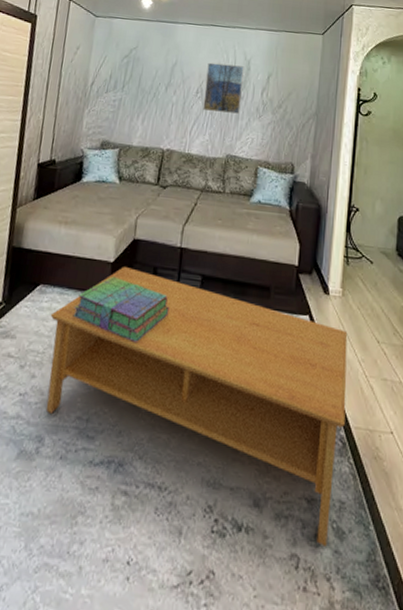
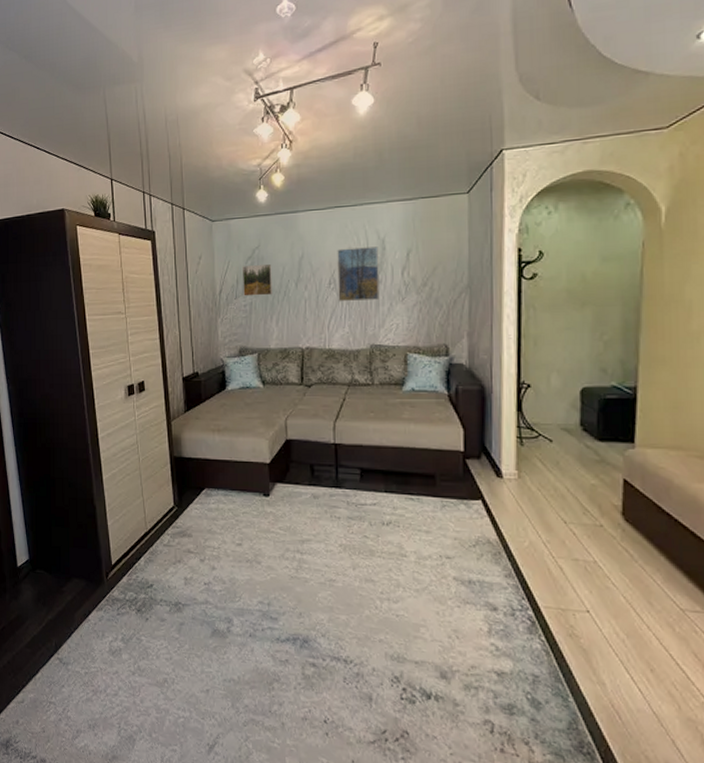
coffee table: present [45,267,348,547] -> none [219,467,532,715]
stack of books: present [73,276,170,343] -> none [239,476,331,536]
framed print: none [114,63,146,95] -> present [241,265,272,297]

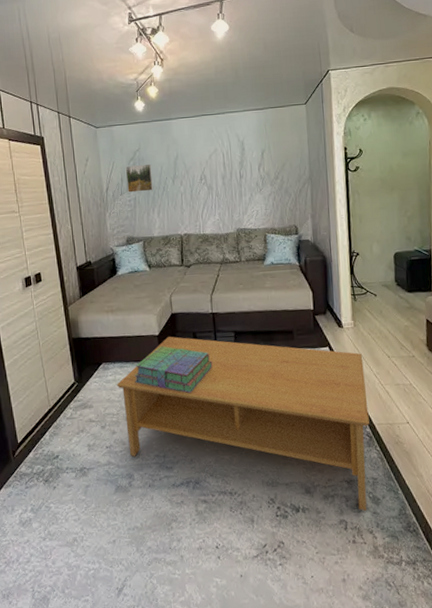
coffee table: none [219,467,532,715] -> present [116,336,369,511]
stack of books: none [239,476,331,536] -> present [134,346,213,394]
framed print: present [337,246,380,301] -> none [206,148,242,194]

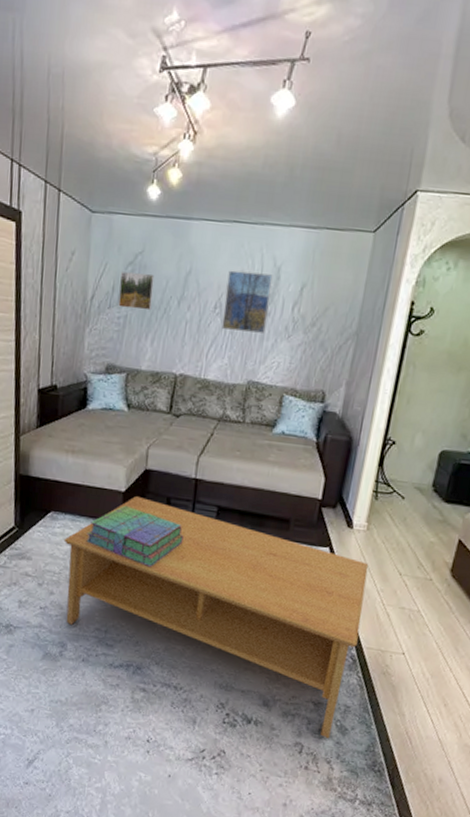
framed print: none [206,148,242,194] -> present [221,270,273,333]

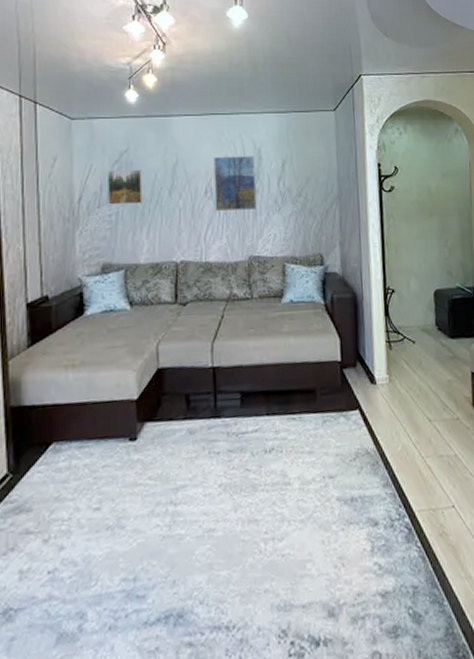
coffee table: present [63,496,369,739] -> none [71,401,408,635]
stack of books: present [86,505,184,568] -> none [99,414,210,482]

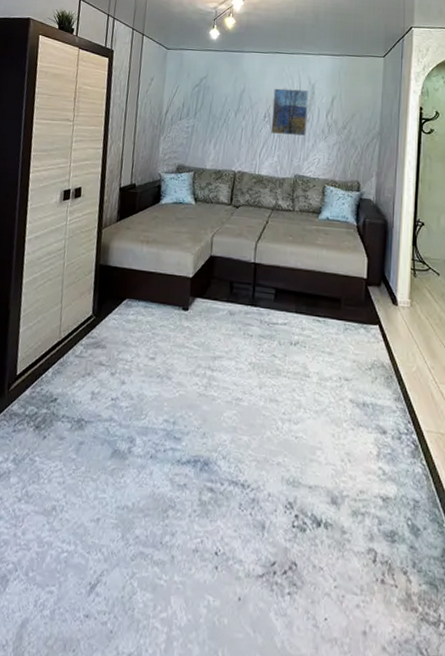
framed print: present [106,170,143,205] -> none [187,92,216,121]

